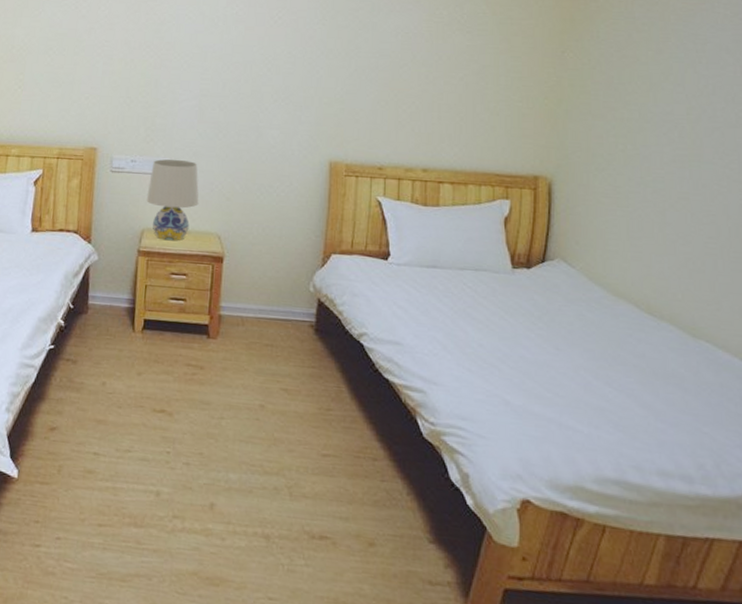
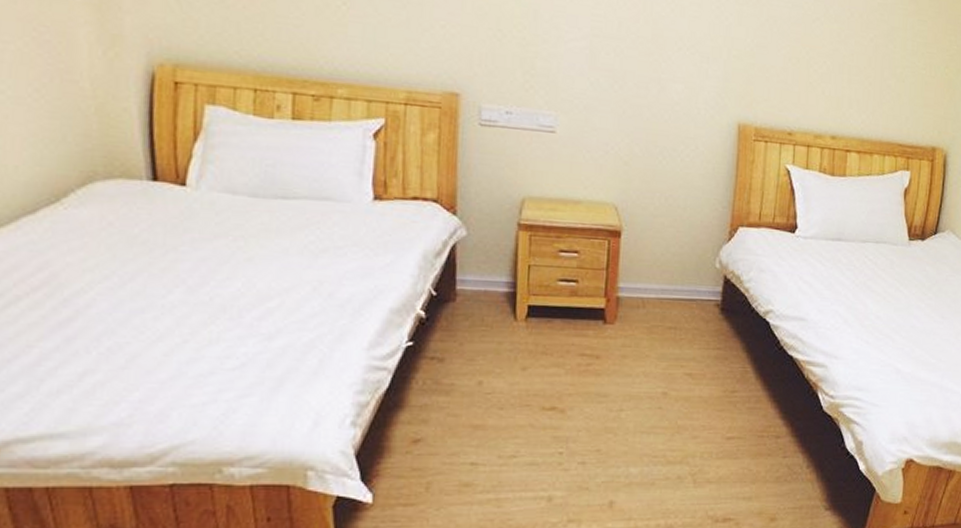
table lamp: present [146,159,199,241] -> none [526,112,592,213]

